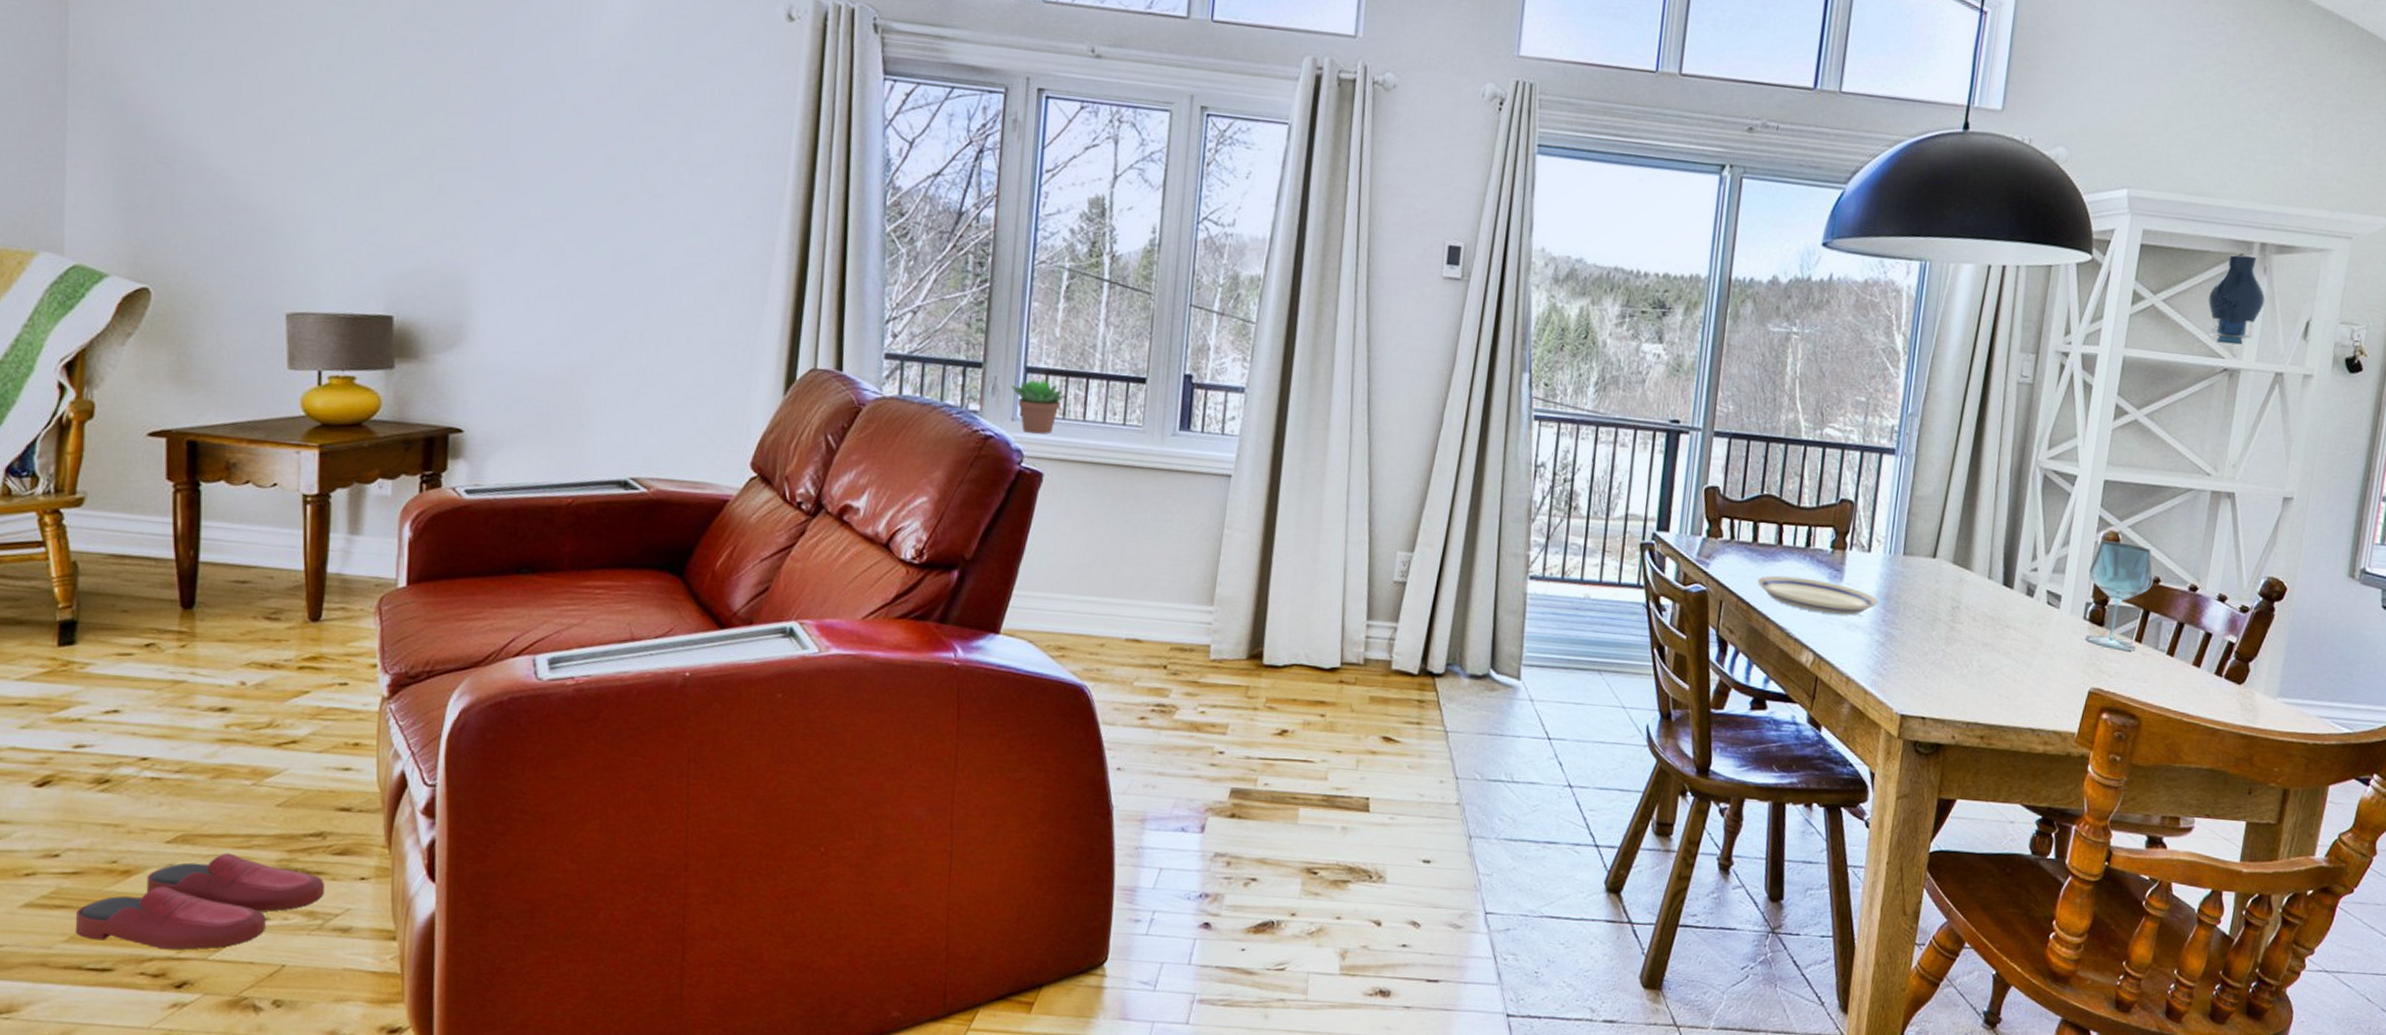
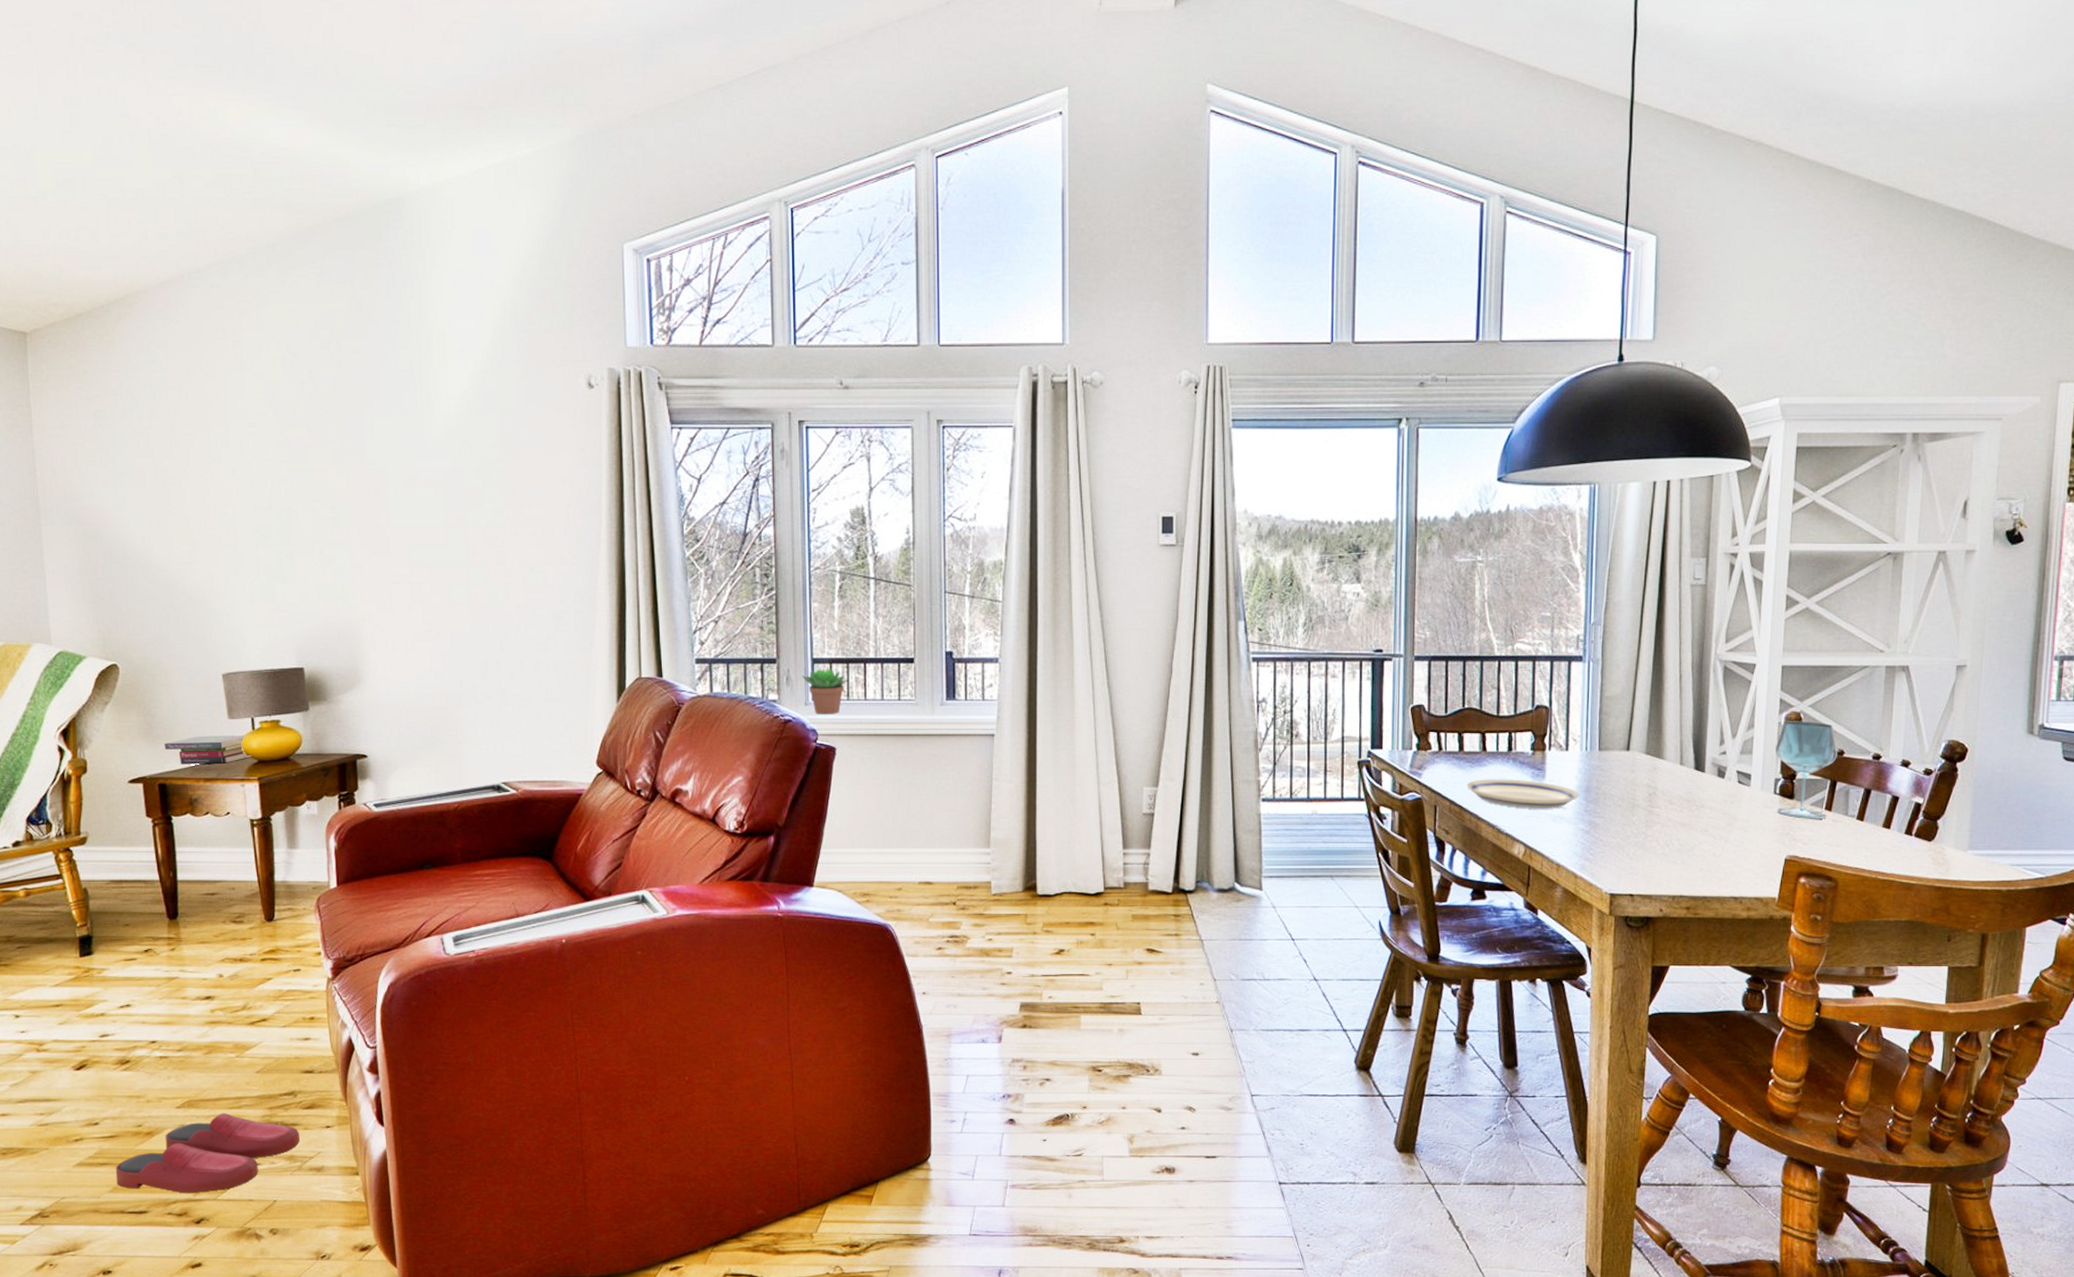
books: none [200,386,317,425] -> present [164,734,254,765]
vase: present [2208,255,2265,345] -> none [1867,447,1921,529]

